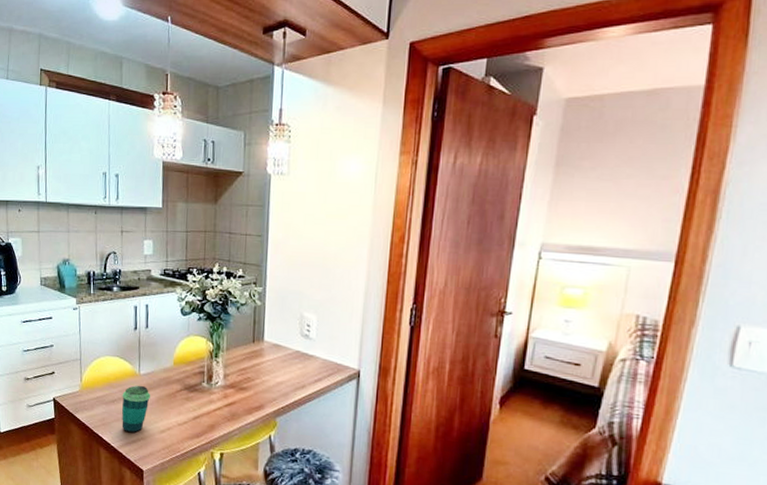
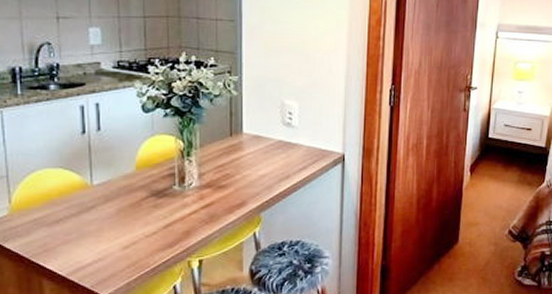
cup: present [121,385,150,433] -> none [69,198,108,256]

